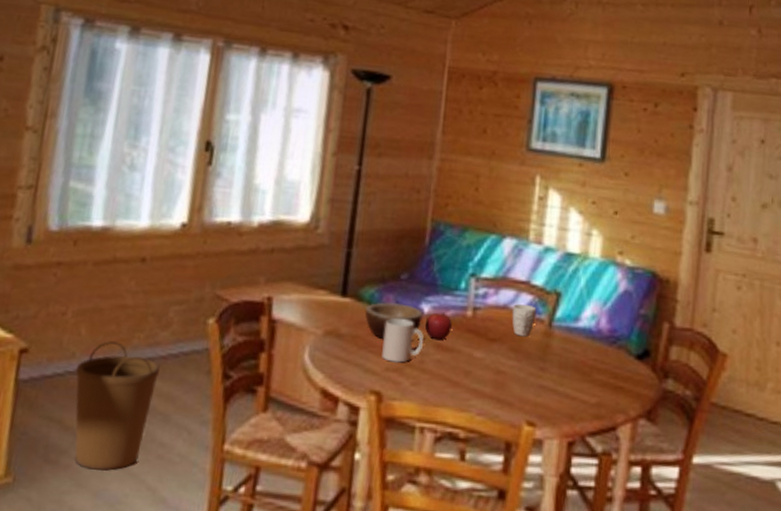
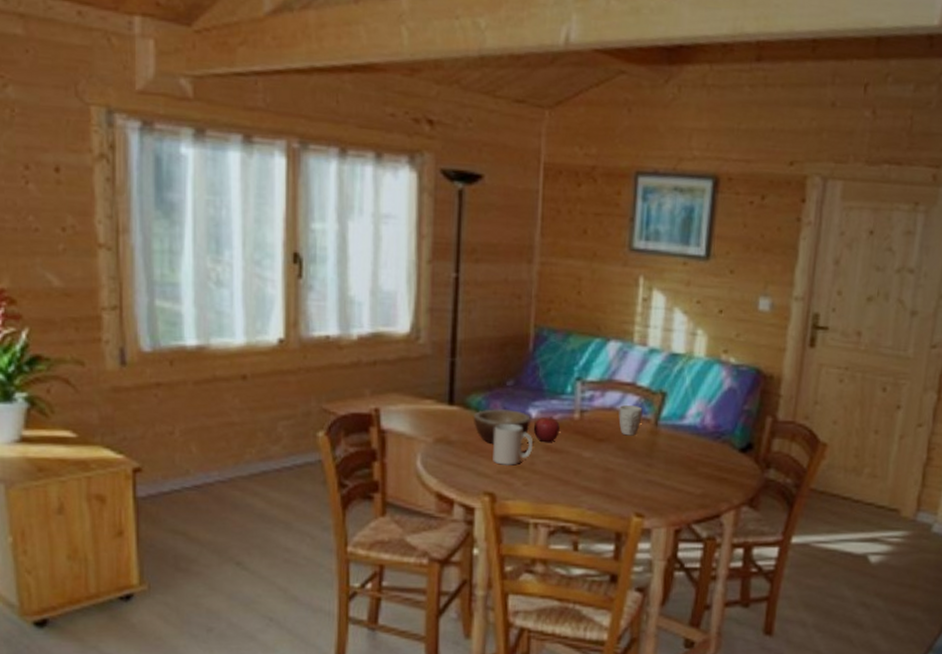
basket: present [74,341,160,472] -> none [193,457,275,576]

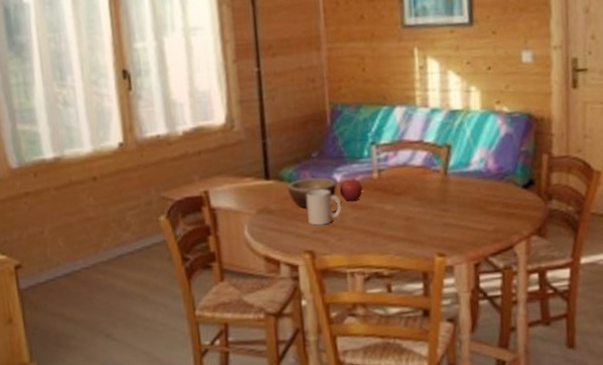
cup: present [618,405,643,436] -> none [411,160,433,187]

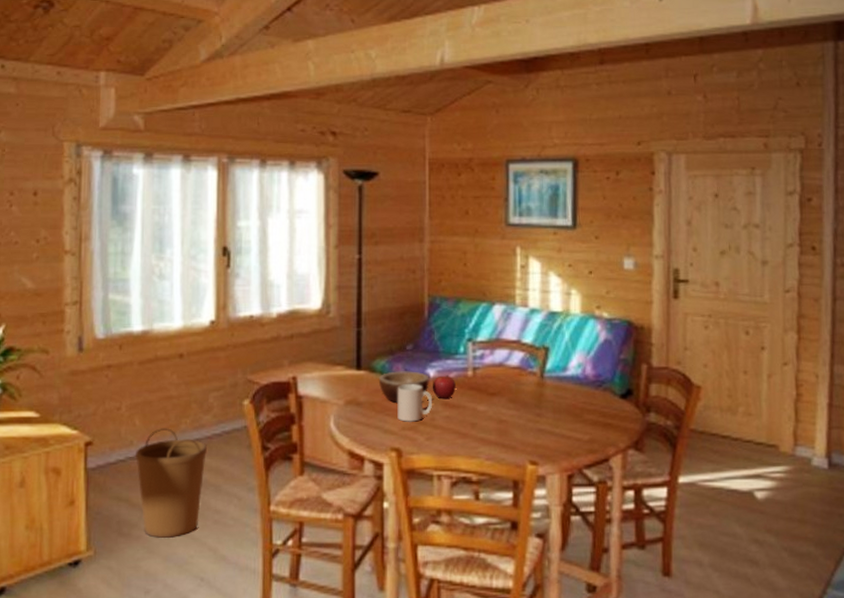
basket: none [63,247,130,347] -> present [136,428,207,539]

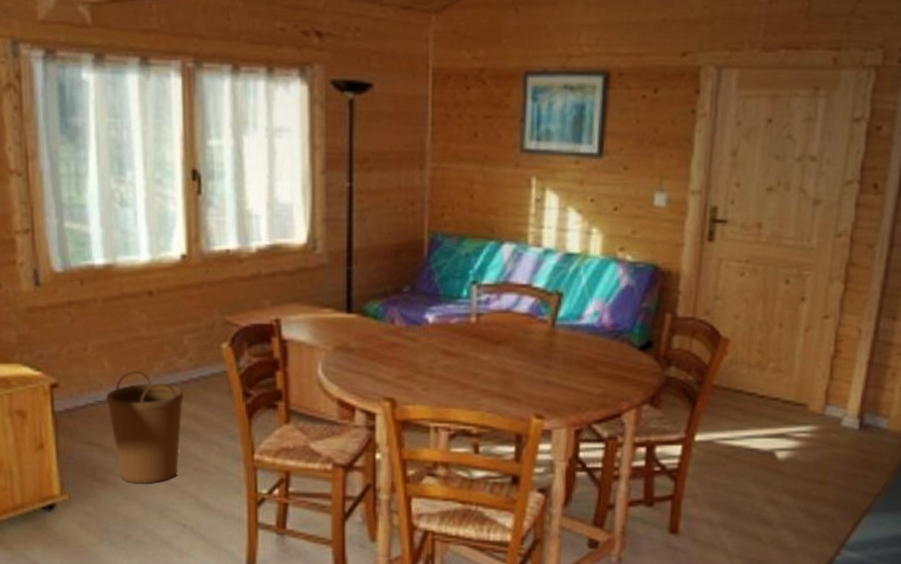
bowl: present [378,371,429,403] -> none [371,315,428,350]
cup: present [397,384,433,422] -> none [392,330,431,371]
fruit: present [432,374,456,400] -> none [430,320,457,347]

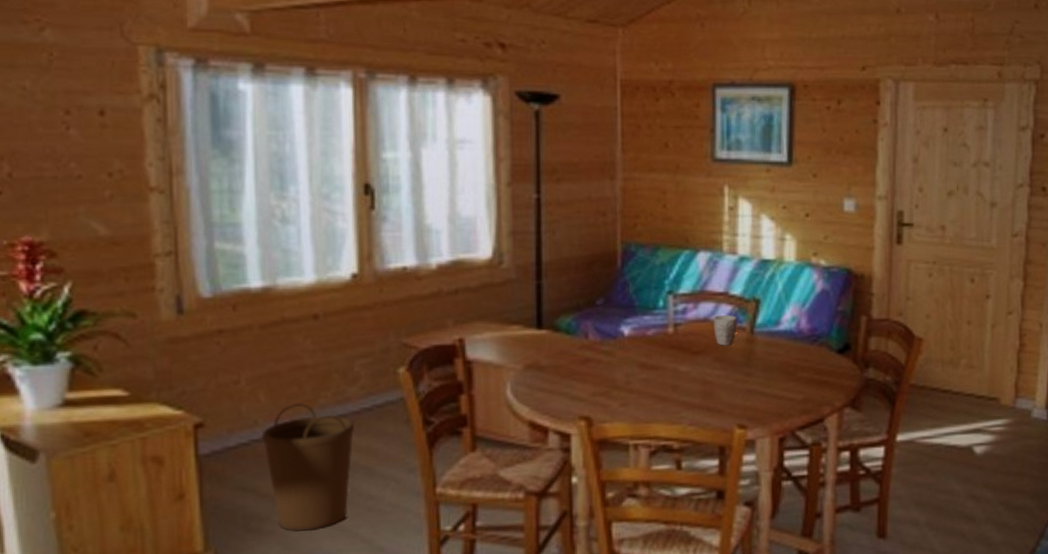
cup: none [515,307,539,338] -> present [713,315,737,346]

